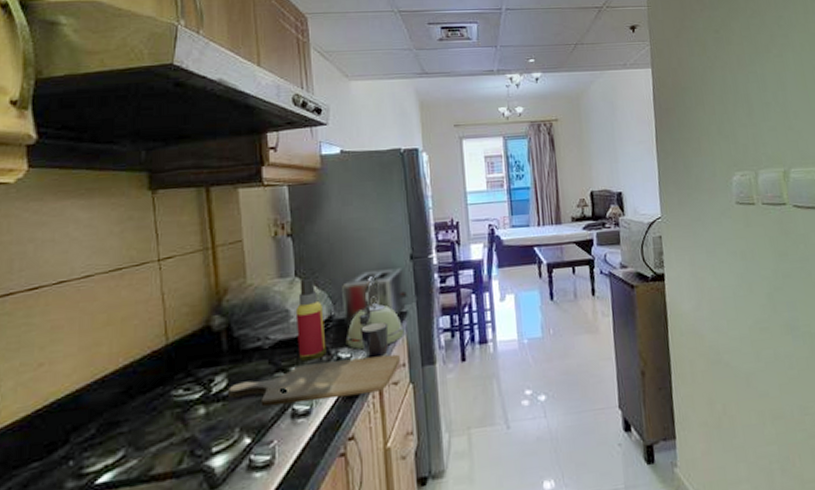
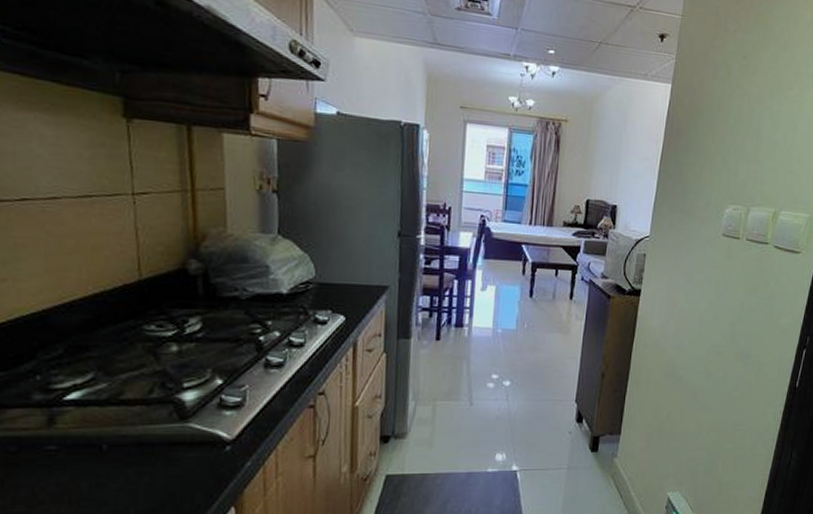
chopping board: present [229,354,401,408] -> none [202,320,378,357]
spray bottle: present [295,278,327,362] -> none [275,237,305,318]
toaster: present [342,268,407,330] -> none [324,240,391,294]
kettle: present [345,275,406,351] -> none [324,245,385,315]
mug: present [361,321,389,359] -> none [340,291,369,325]

